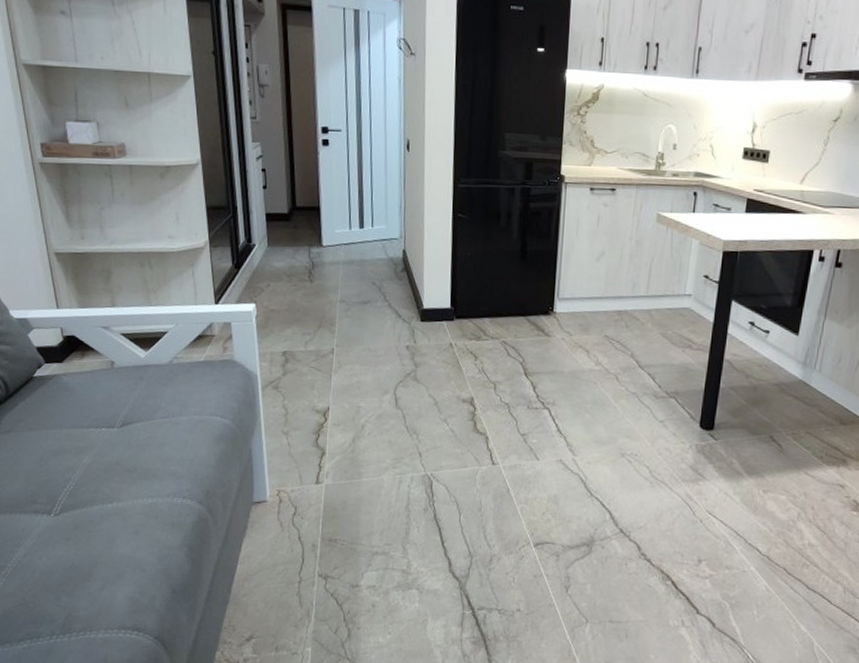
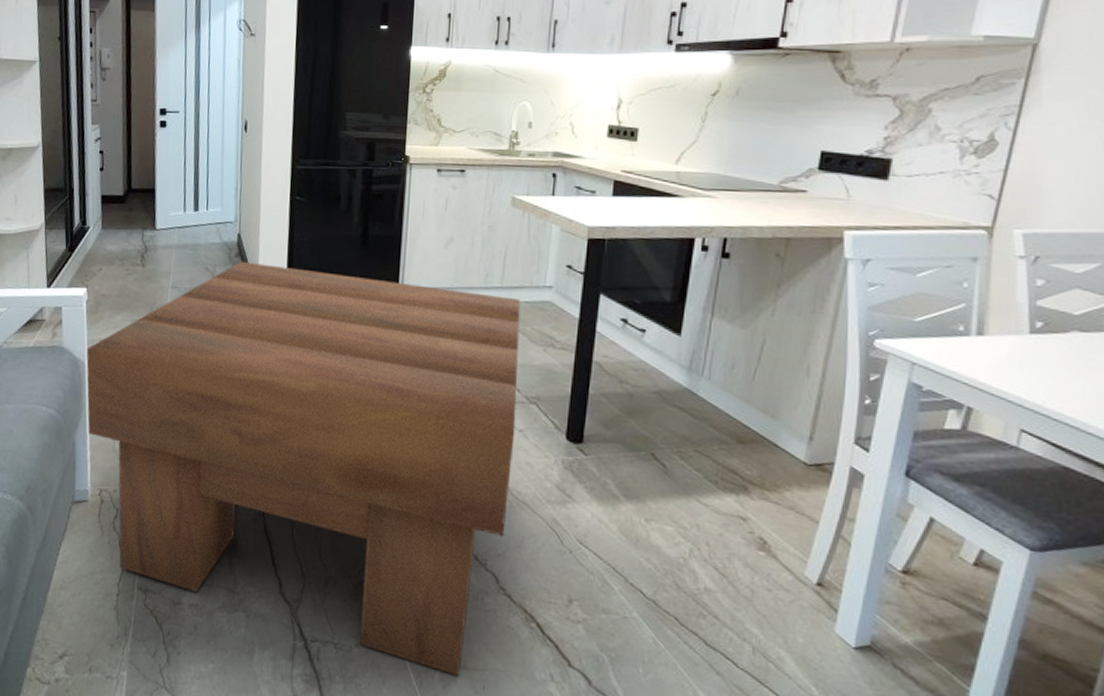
coffee table: none [259,275,664,629] -> present [86,261,521,677]

